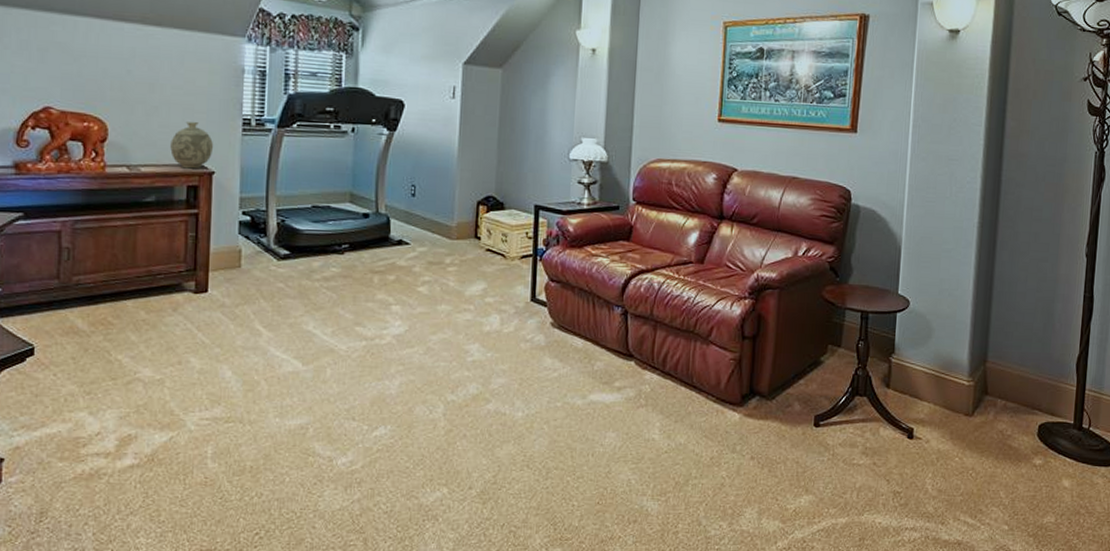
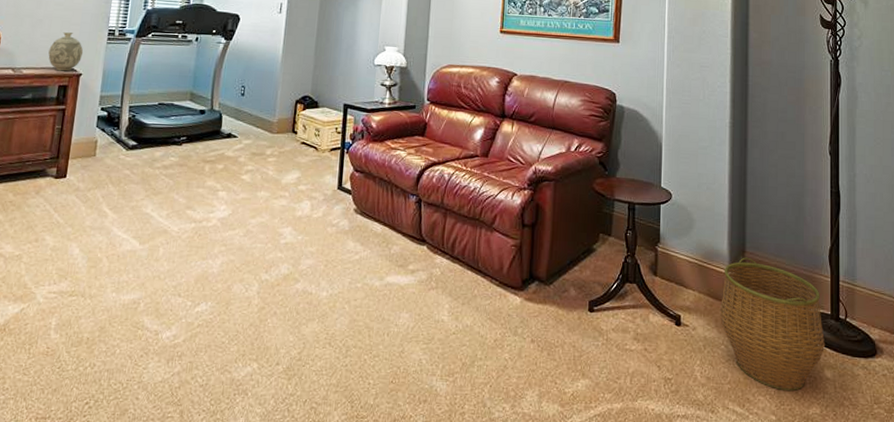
basket: none [955,367,1066,500] -> present [719,257,826,391]

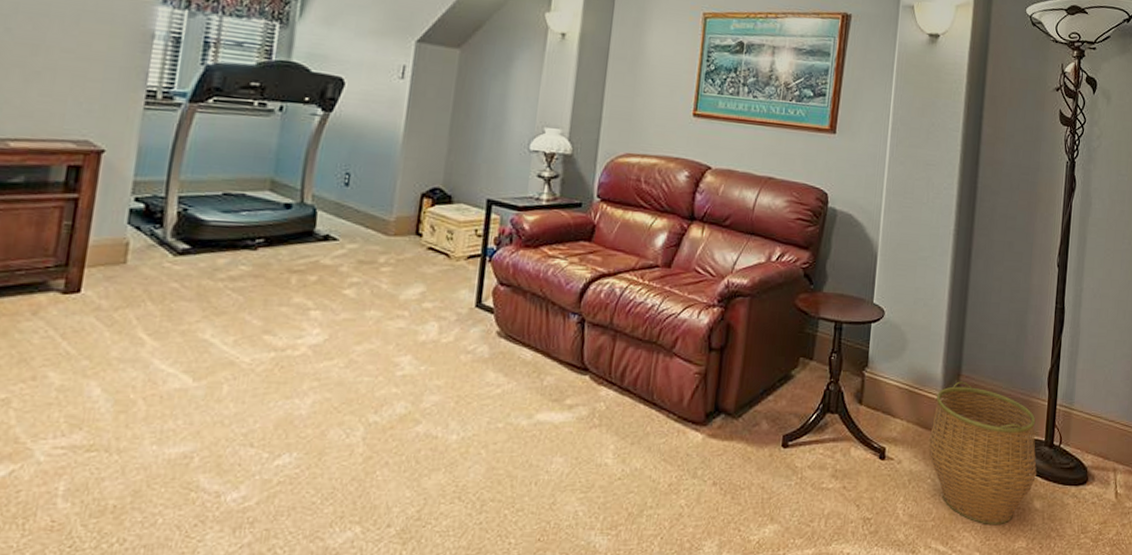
decorative vase: present [48,32,84,72] -> none [50,91,108,146]

